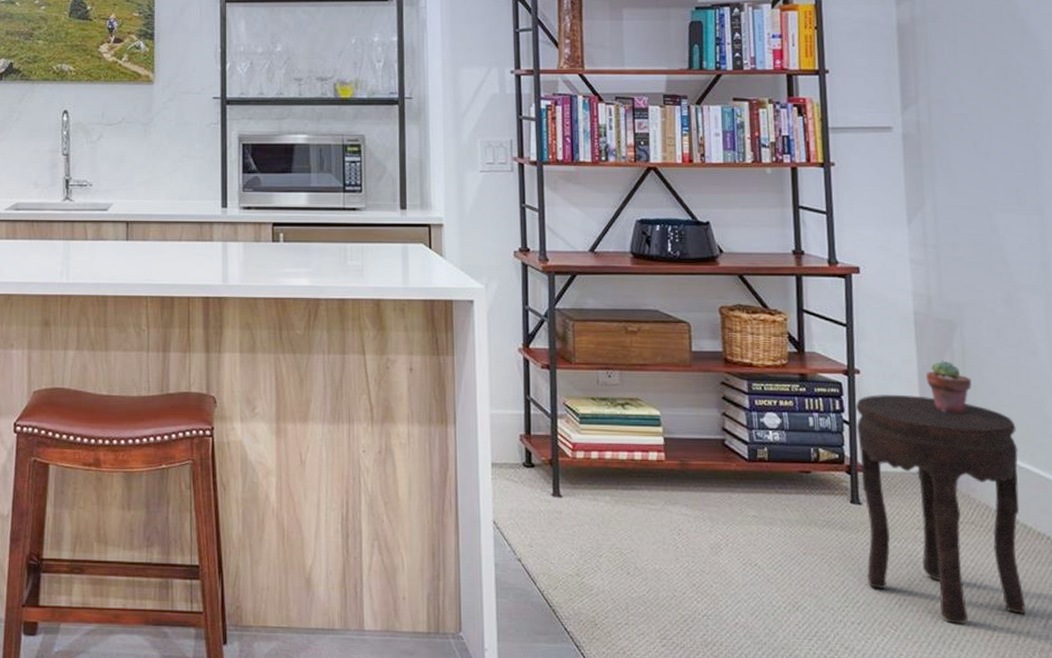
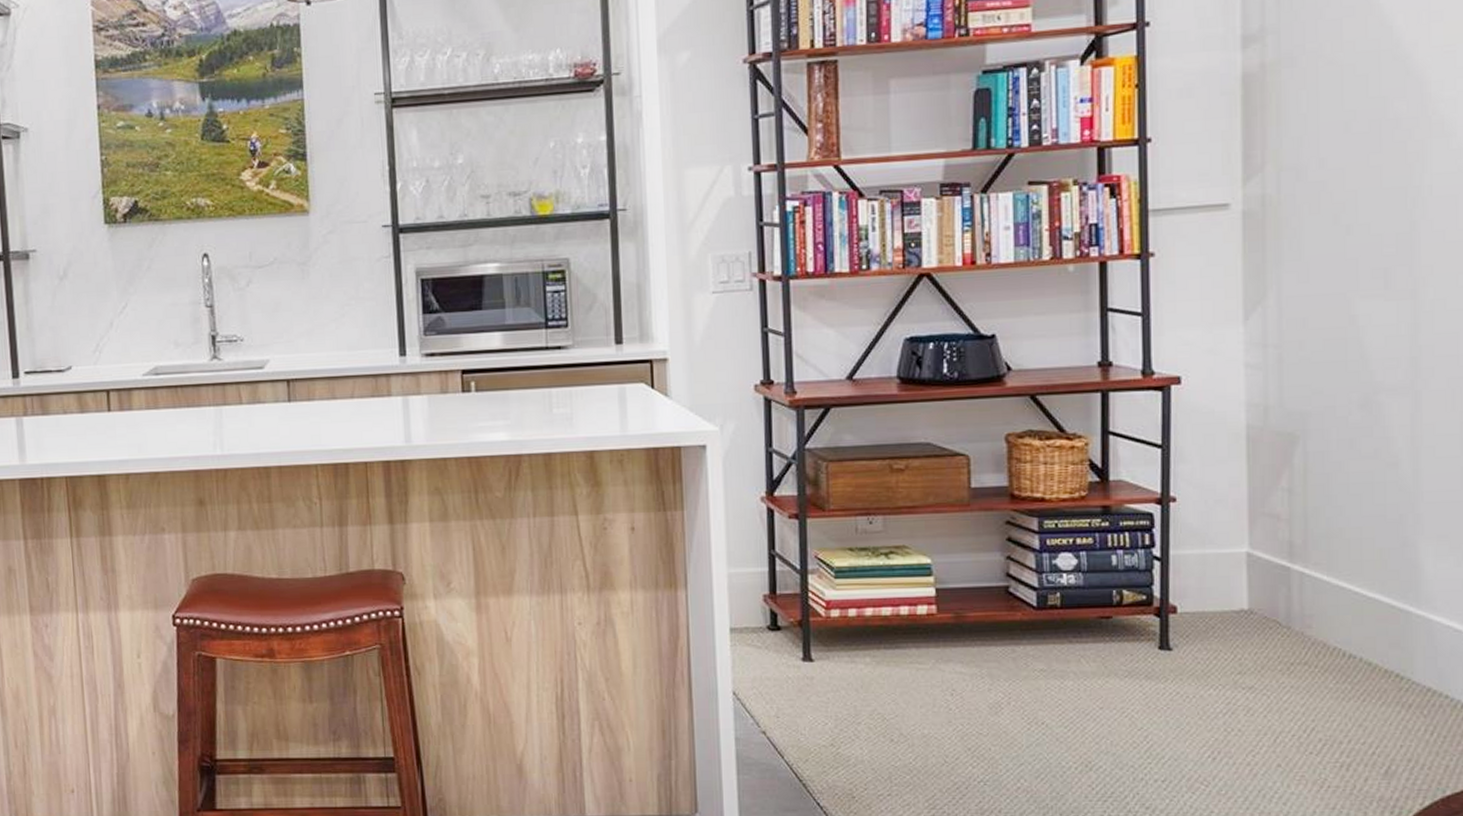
side table: present [856,394,1026,624] -> none [1170,523,1366,776]
potted succulent: present [925,360,972,413] -> none [1257,480,1313,541]

